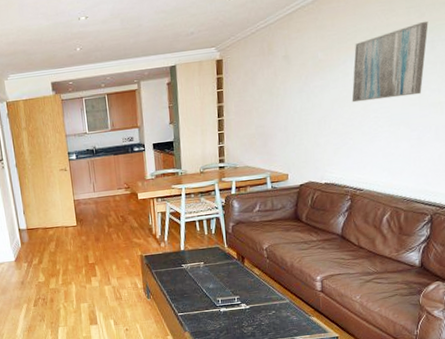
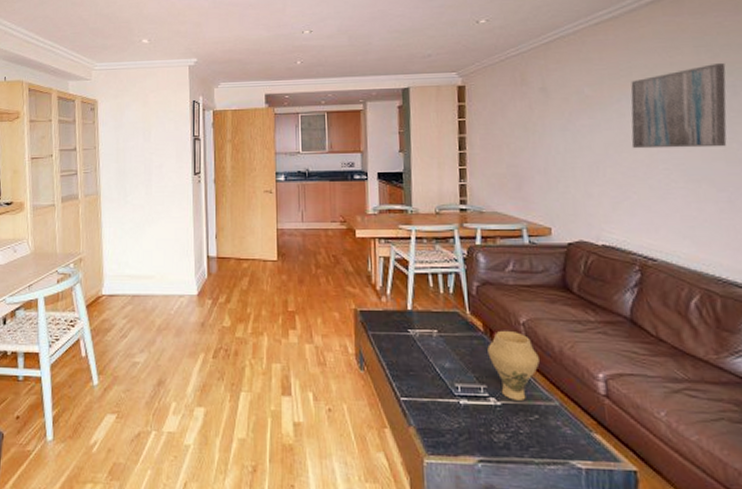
vase: none [240,255,277,303] -> present [487,330,540,401]

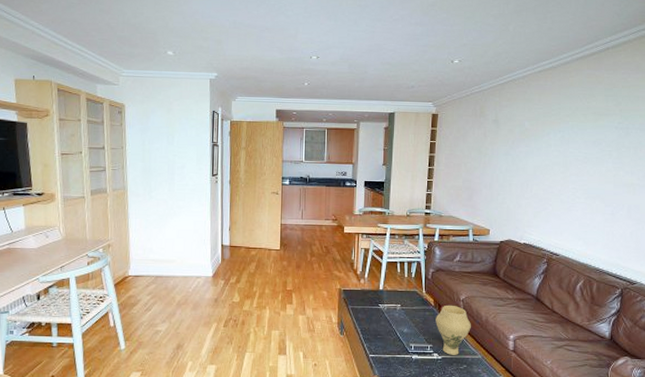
wall art: present [630,64,727,149] -> none [553,110,624,174]

